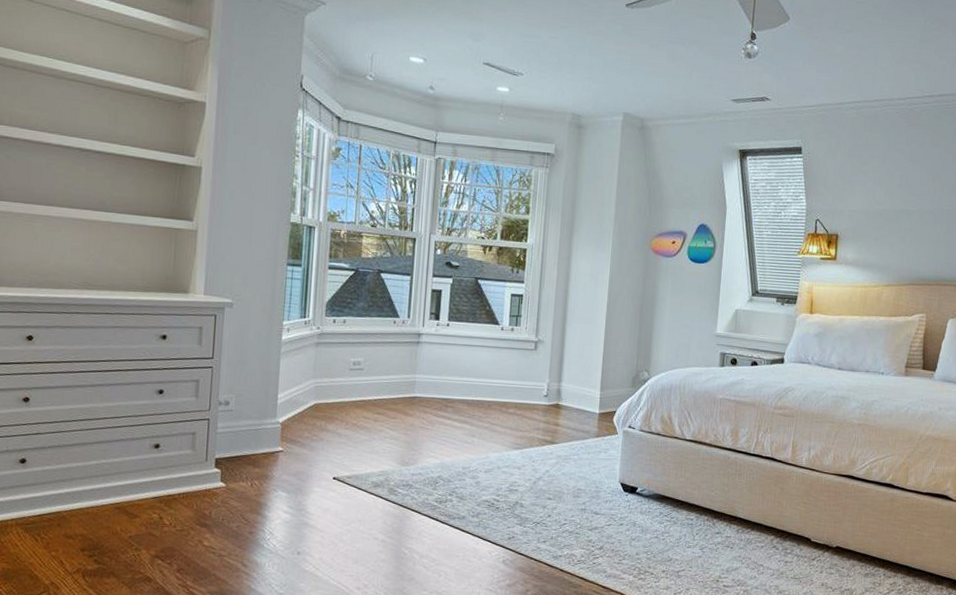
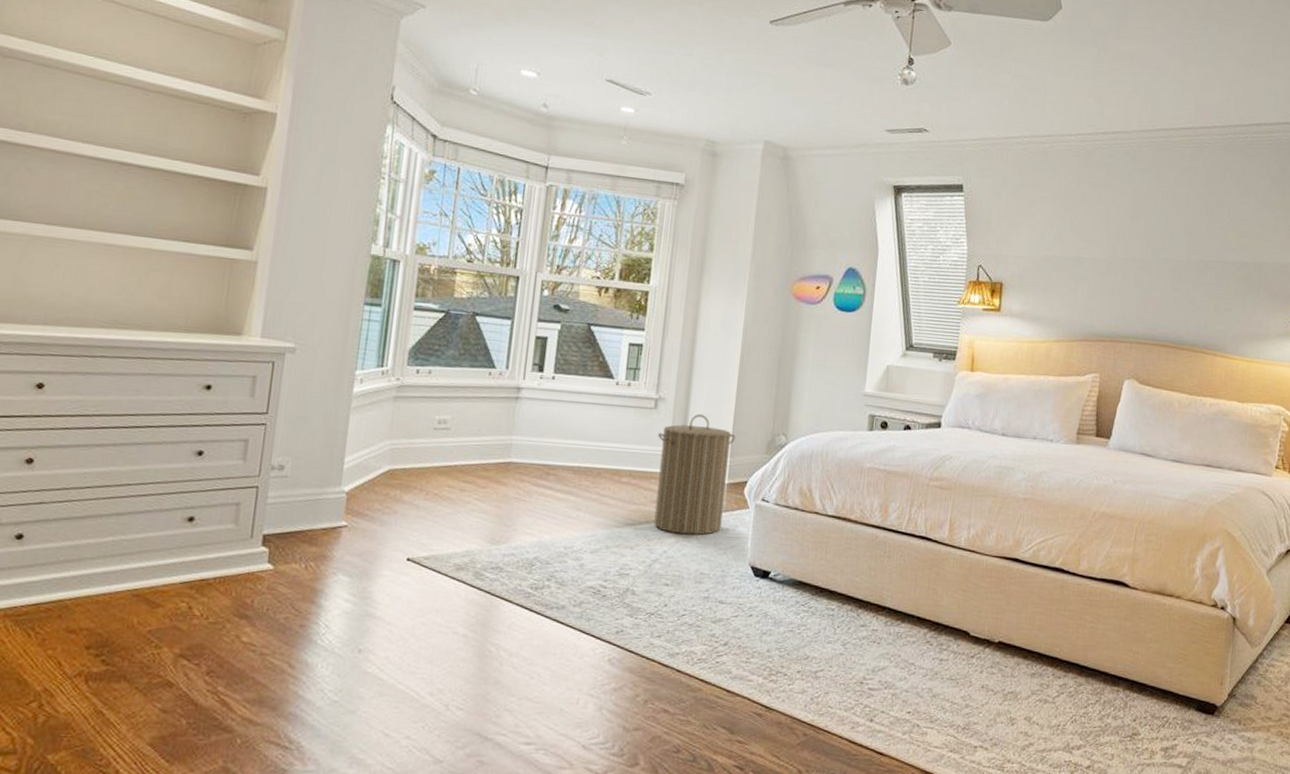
laundry hamper: none [537,353,605,457] -> present [654,413,736,535]

